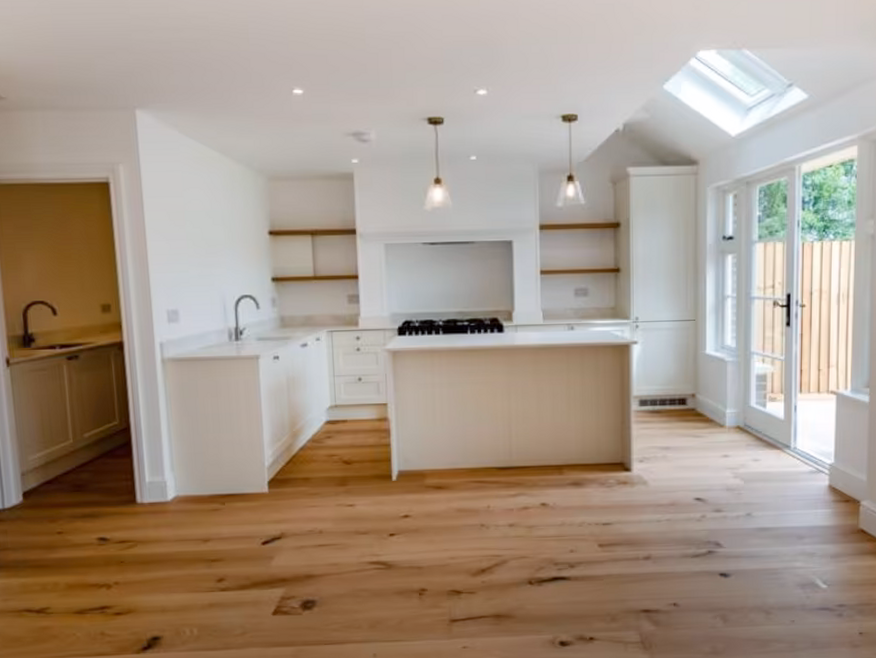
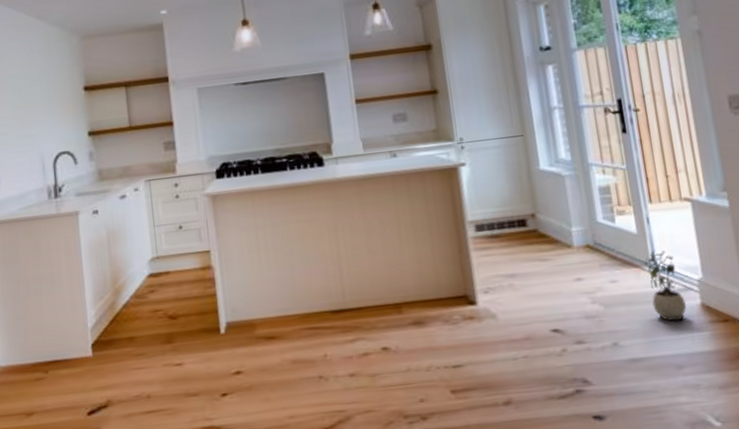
potted plant: none [786,435,815,498] -> present [645,250,686,321]

